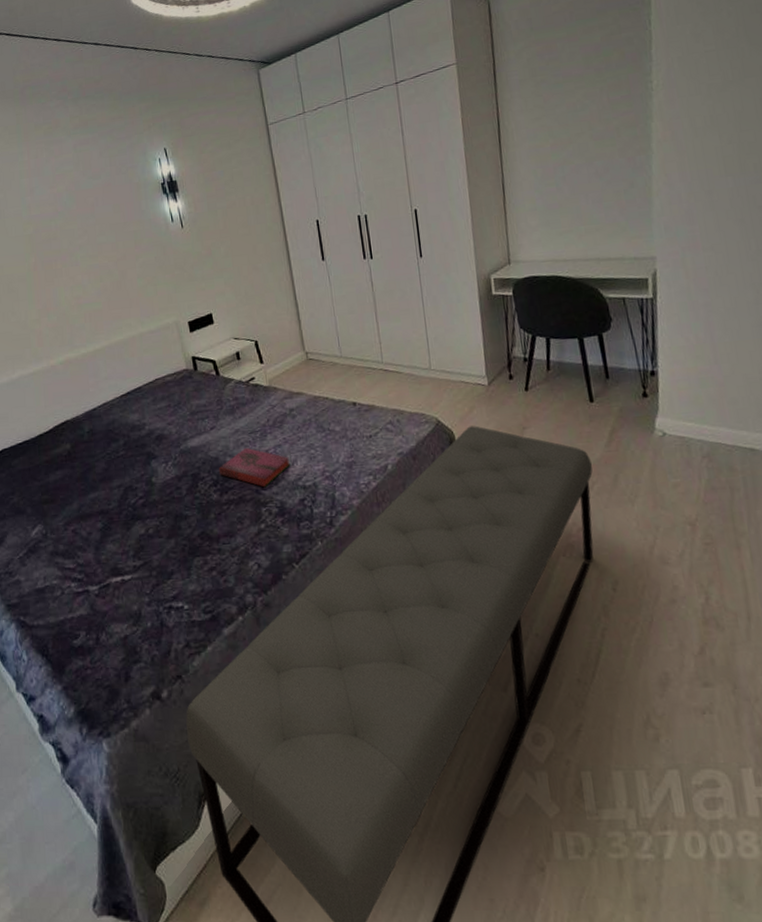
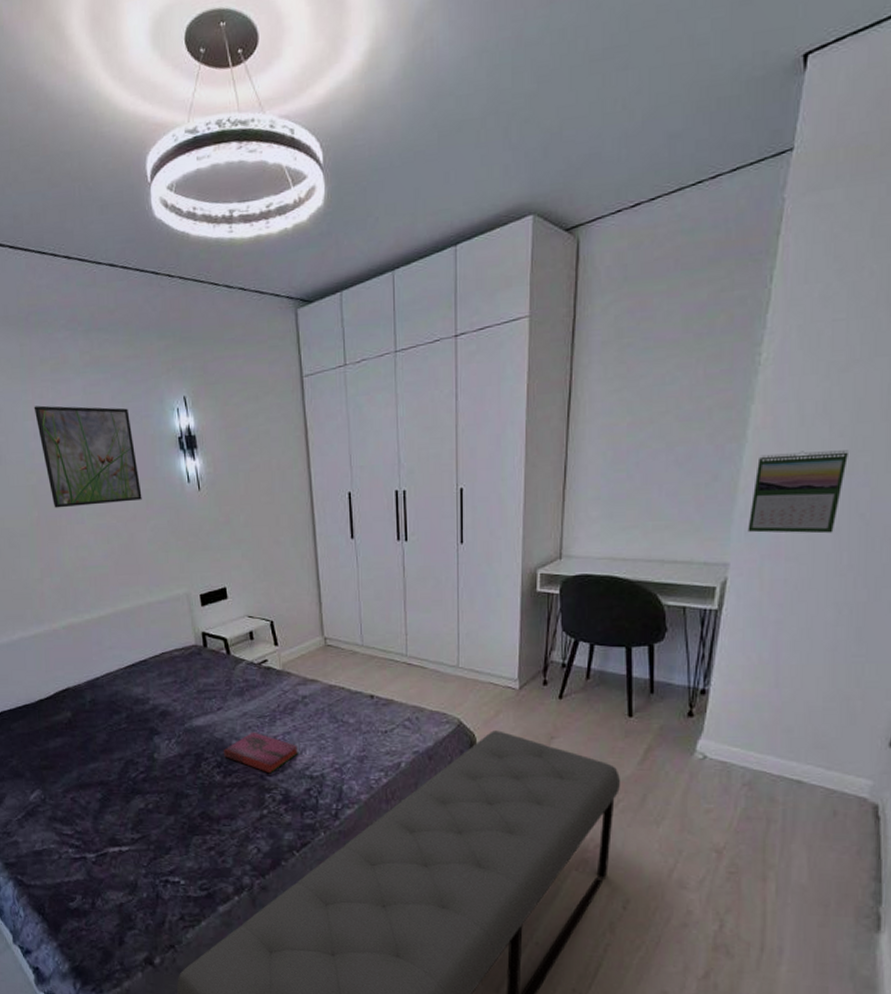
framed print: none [29,161,131,254] -> present [34,405,142,508]
calendar: none [665,154,739,229] -> present [747,450,848,534]

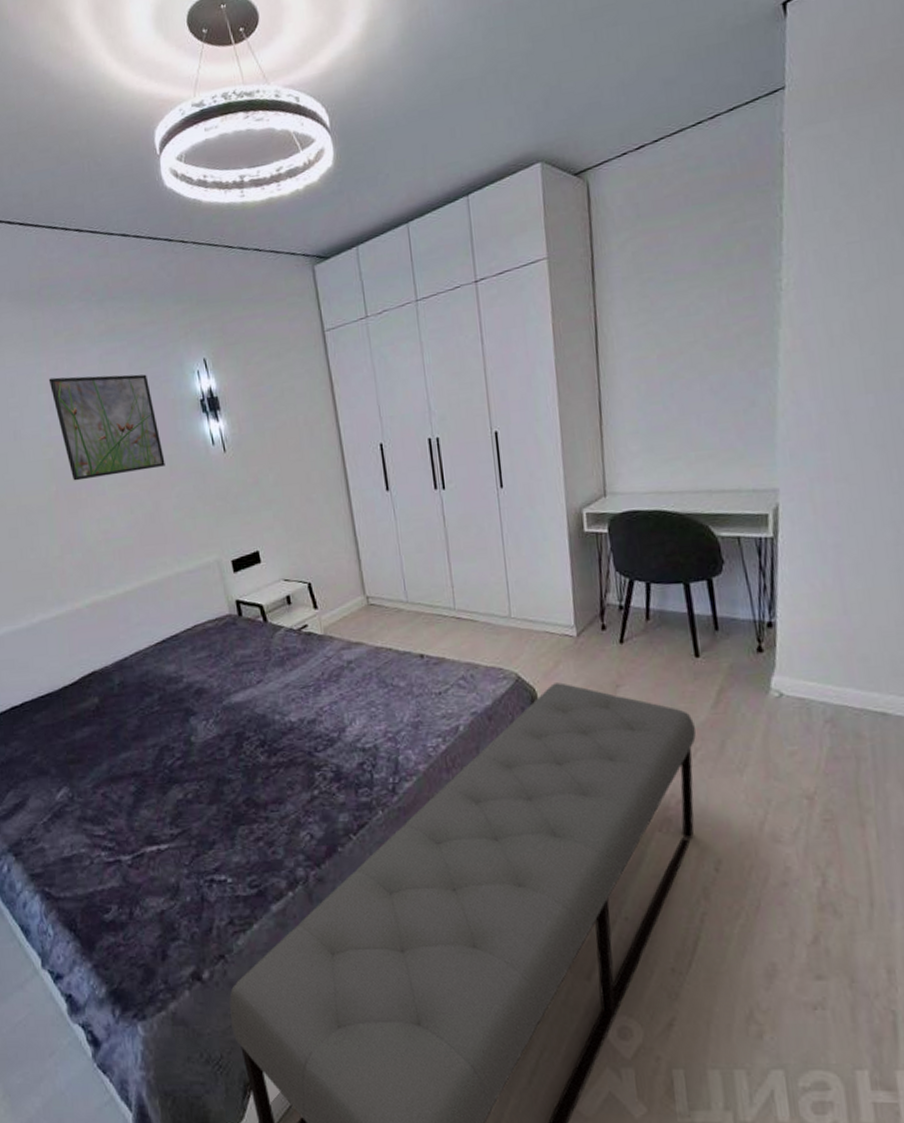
hardback book: present [224,731,299,774] -> none [267,704,348,750]
calendar: present [747,450,848,534] -> none [792,367,883,456]

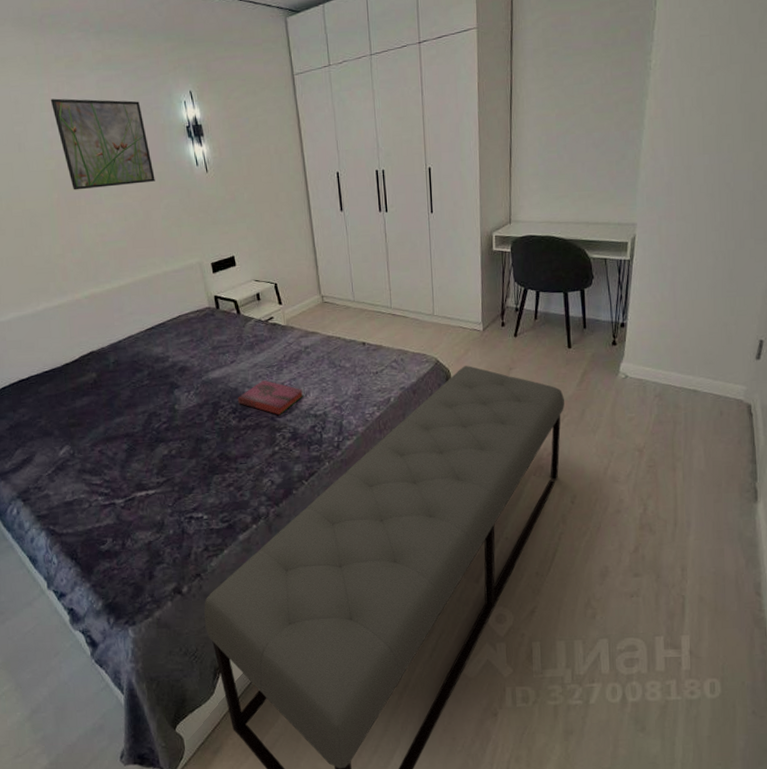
hardback book: none [267,704,348,750] -> present [238,380,304,416]

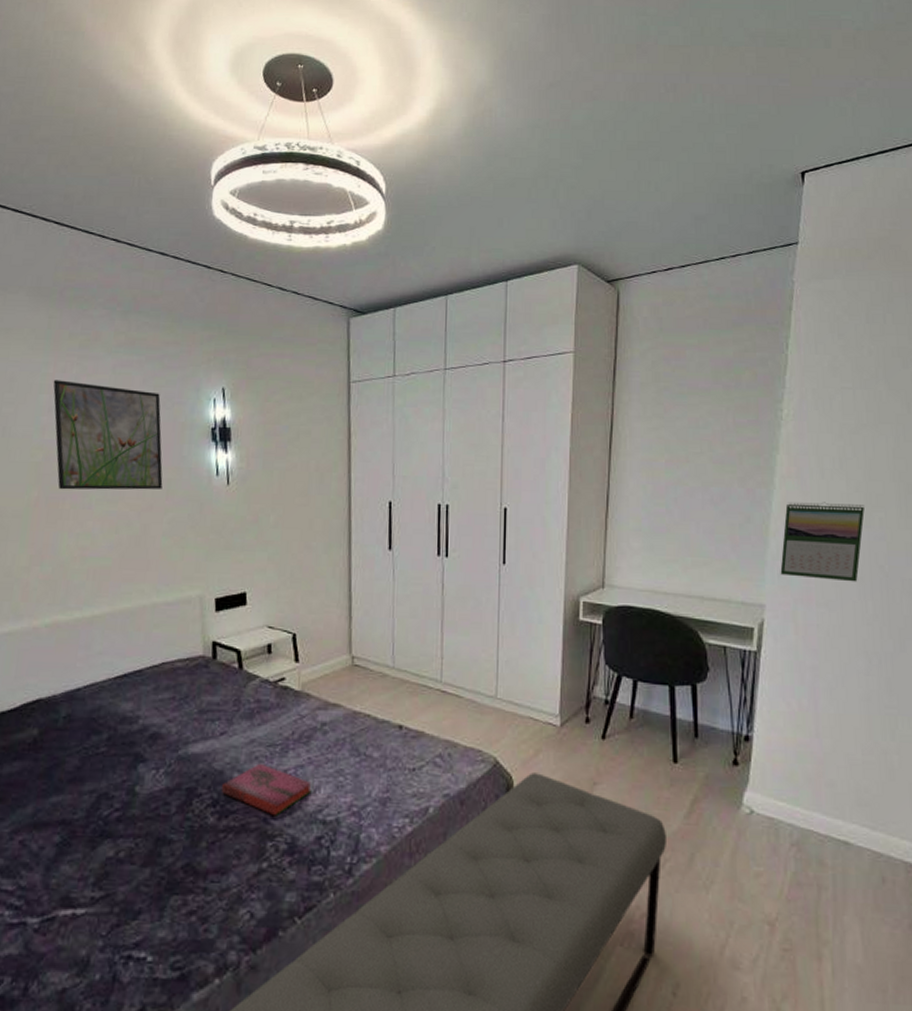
calendar: none [648,134,716,199] -> present [780,502,865,582]

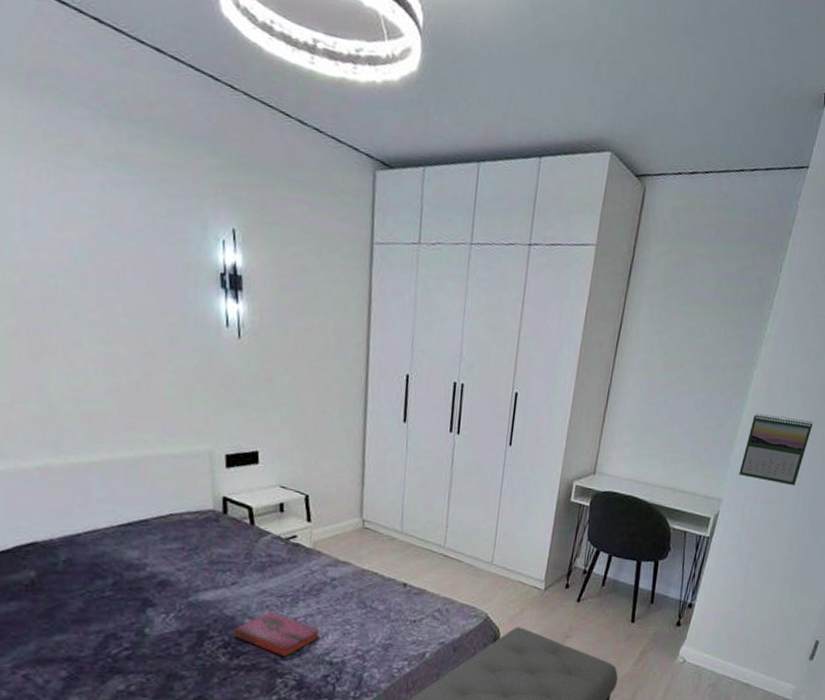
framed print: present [53,380,163,490] -> none [25,188,166,335]

